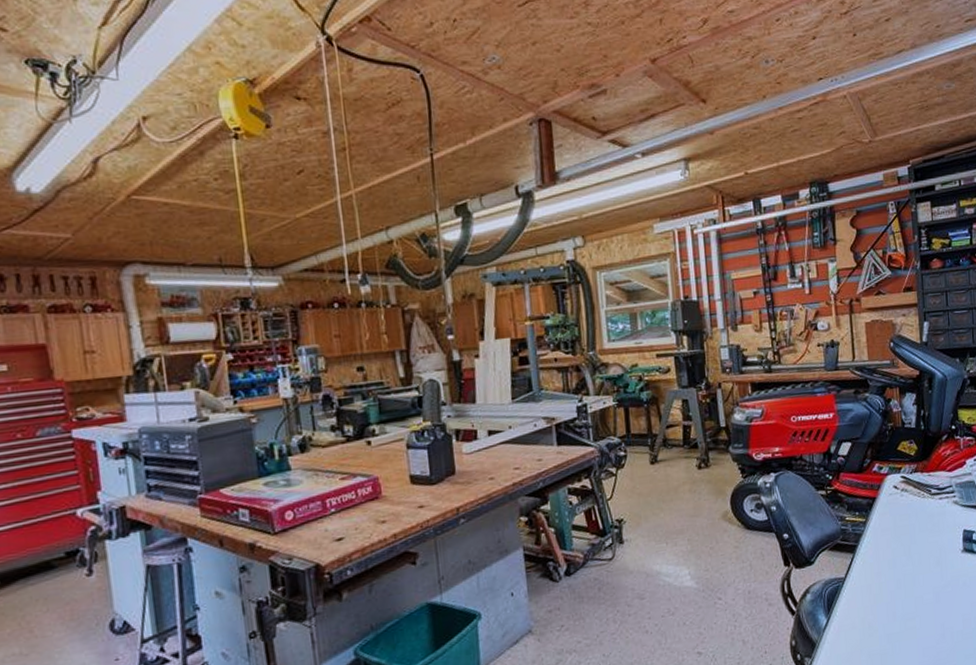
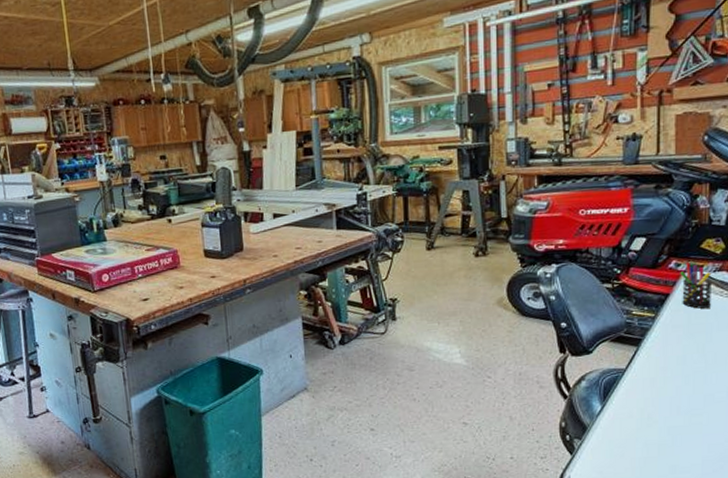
pen holder: none [883,464,911,511] -> present [680,262,713,309]

